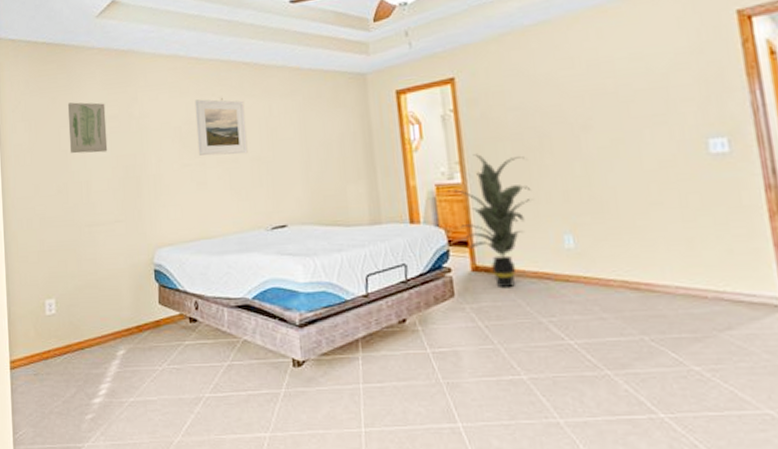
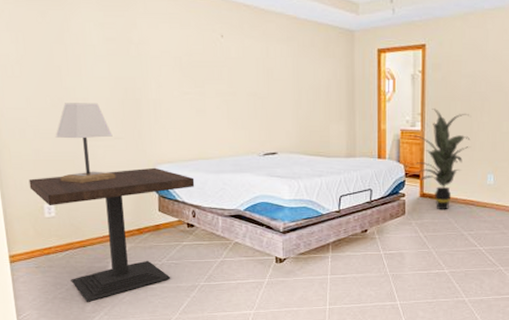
side table: none [32,252,197,418] -> present [28,167,195,302]
lamp: none [59,185,116,275] -> present [55,103,116,183]
wall art: present [68,102,108,154] -> none [60,19,106,73]
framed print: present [194,99,248,156] -> none [195,34,245,89]

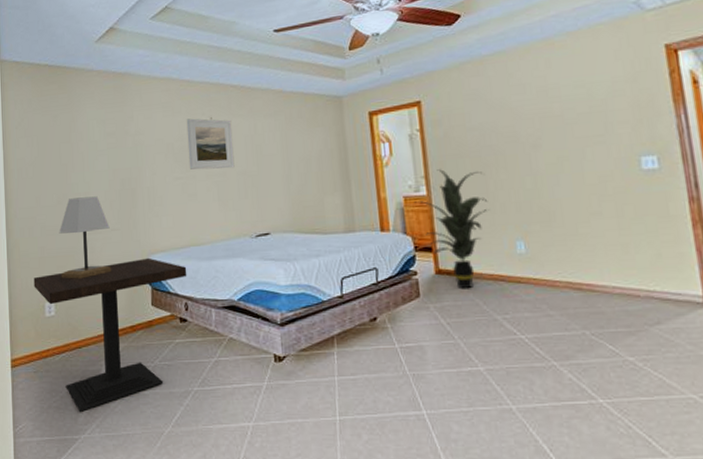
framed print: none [195,34,245,89] -> present [186,118,235,170]

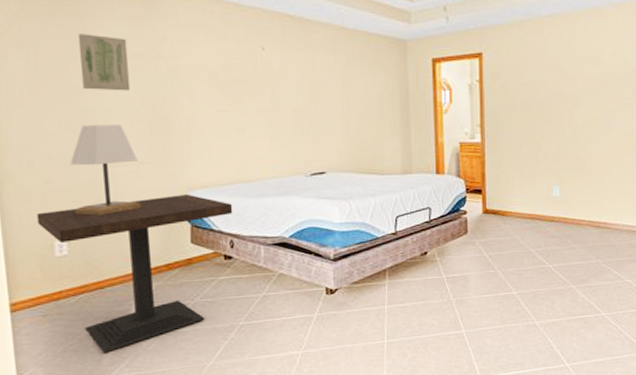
wall art: none [68,120,105,168] -> present [78,34,131,91]
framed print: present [186,118,235,170] -> none [233,46,289,104]
indoor plant: present [413,169,489,290] -> none [468,119,534,227]

